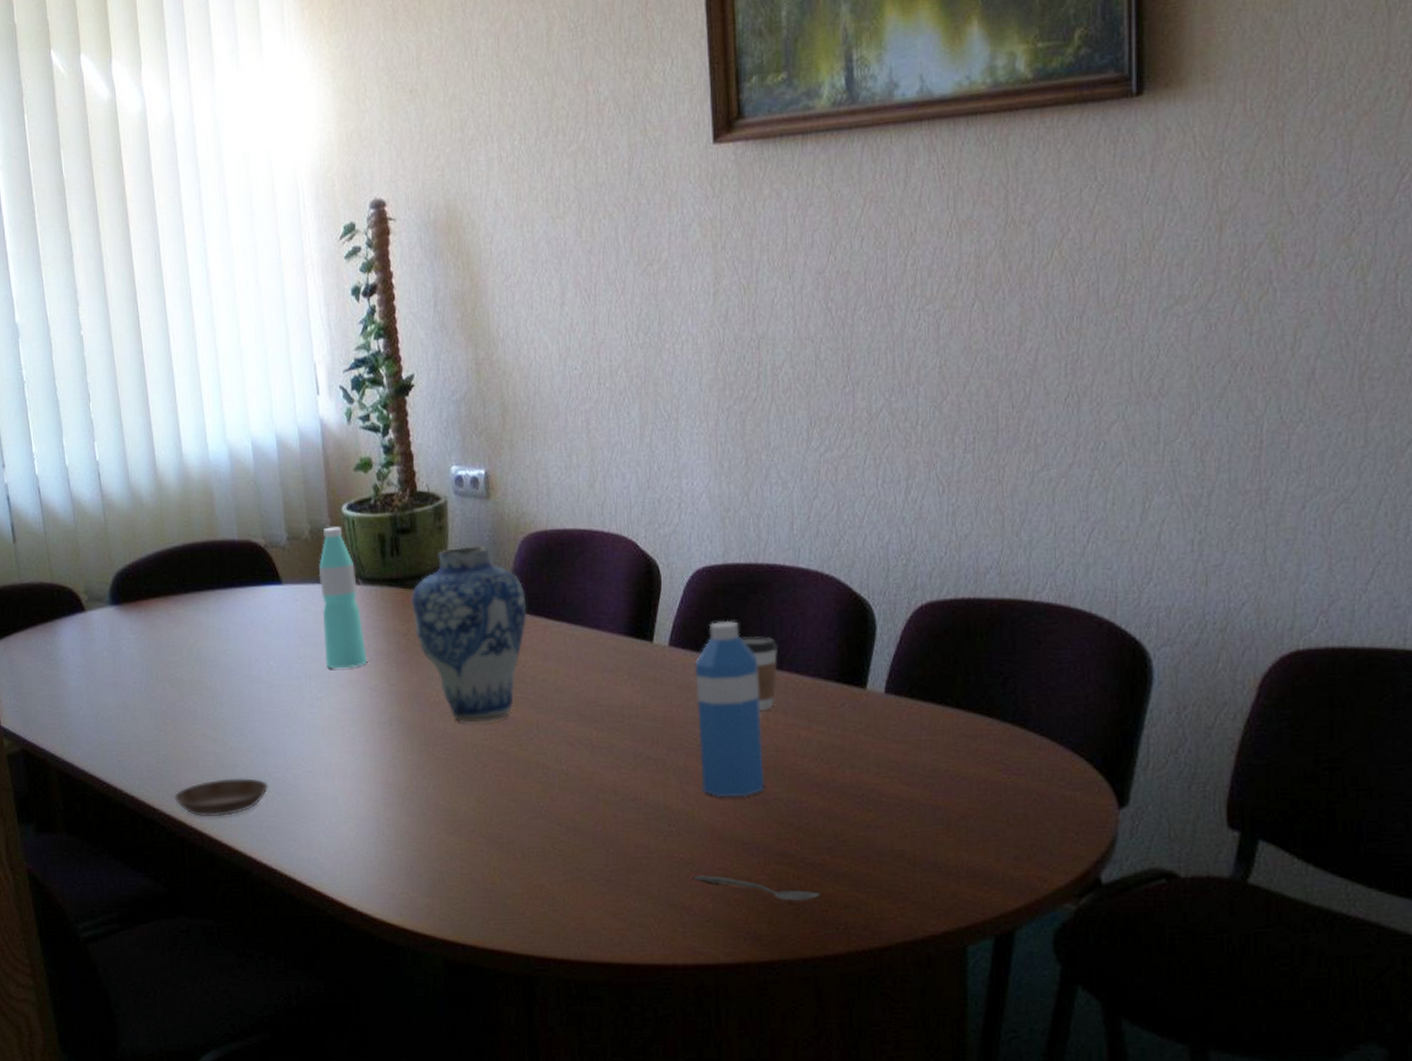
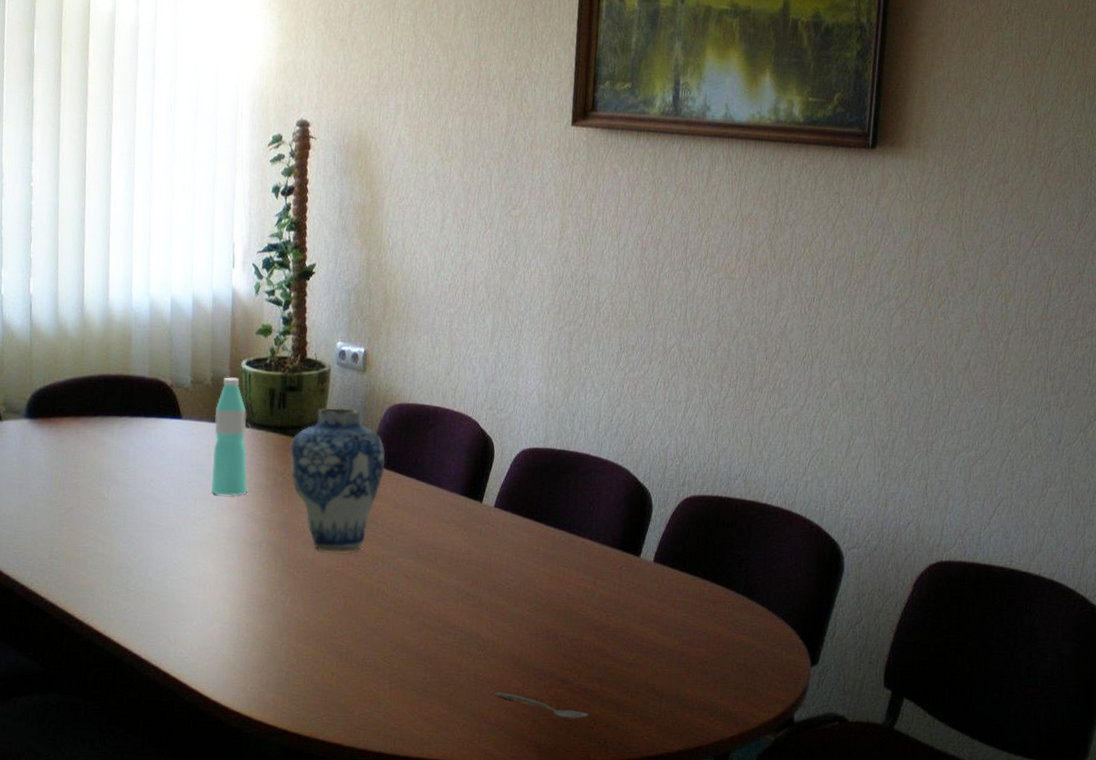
saucer: present [174,778,269,818] -> none [60,577,148,610]
water bottle: present [694,621,765,798] -> none [507,492,561,633]
coffee cup: present [741,635,778,710] -> none [550,506,578,566]

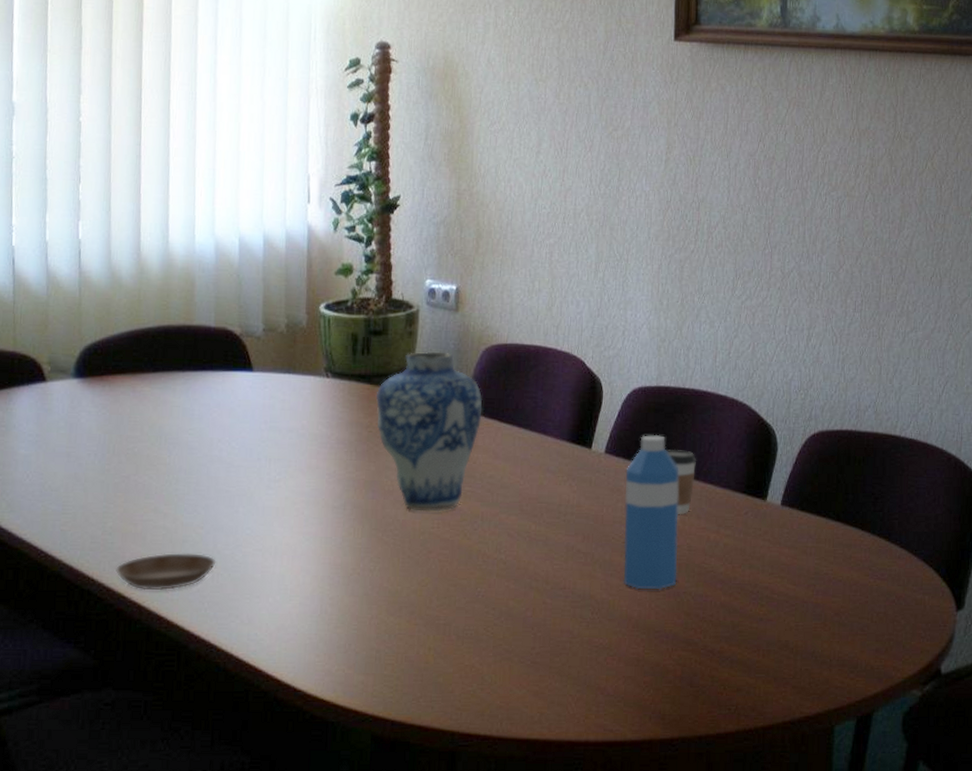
saucer: none [60,577,148,610] -> present [115,553,216,591]
water bottle: present [211,377,248,496] -> none [287,323,329,455]
spoon: present [492,692,589,719] -> none [609,659,717,684]
water bottle: none [507,492,561,633] -> present [623,435,679,590]
coffee cup: none [550,506,578,566] -> present [666,449,697,514]

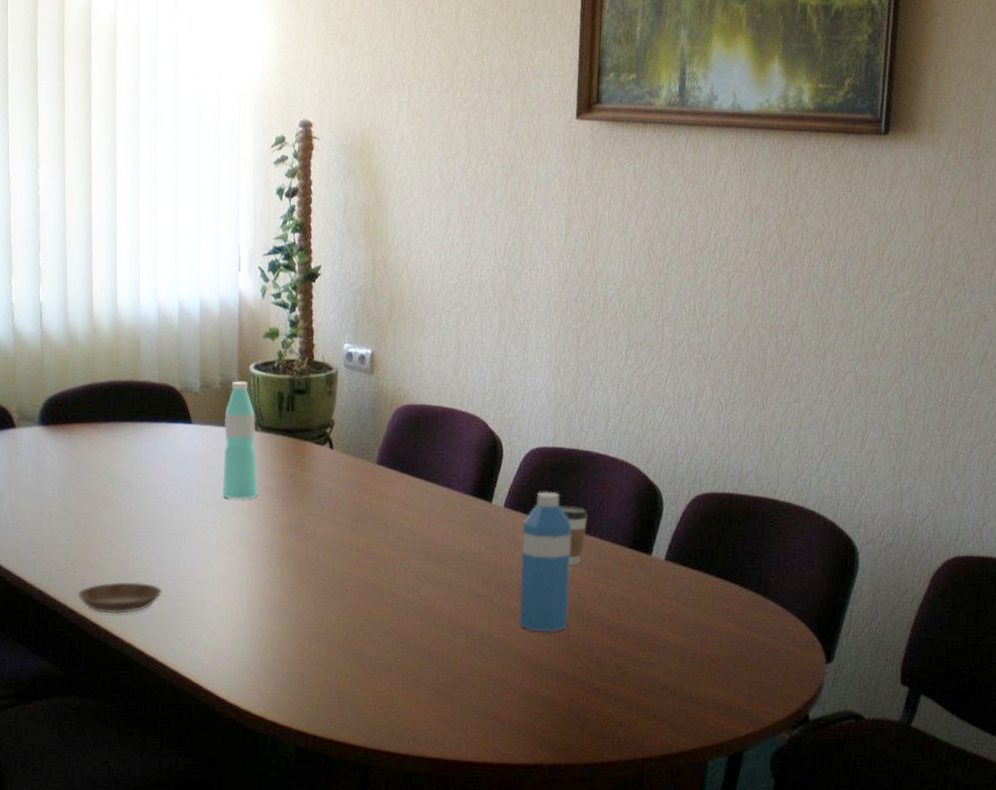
water bottle: none [287,323,329,455] -> present [222,381,258,500]
vase: present [375,352,482,512] -> none [299,410,394,555]

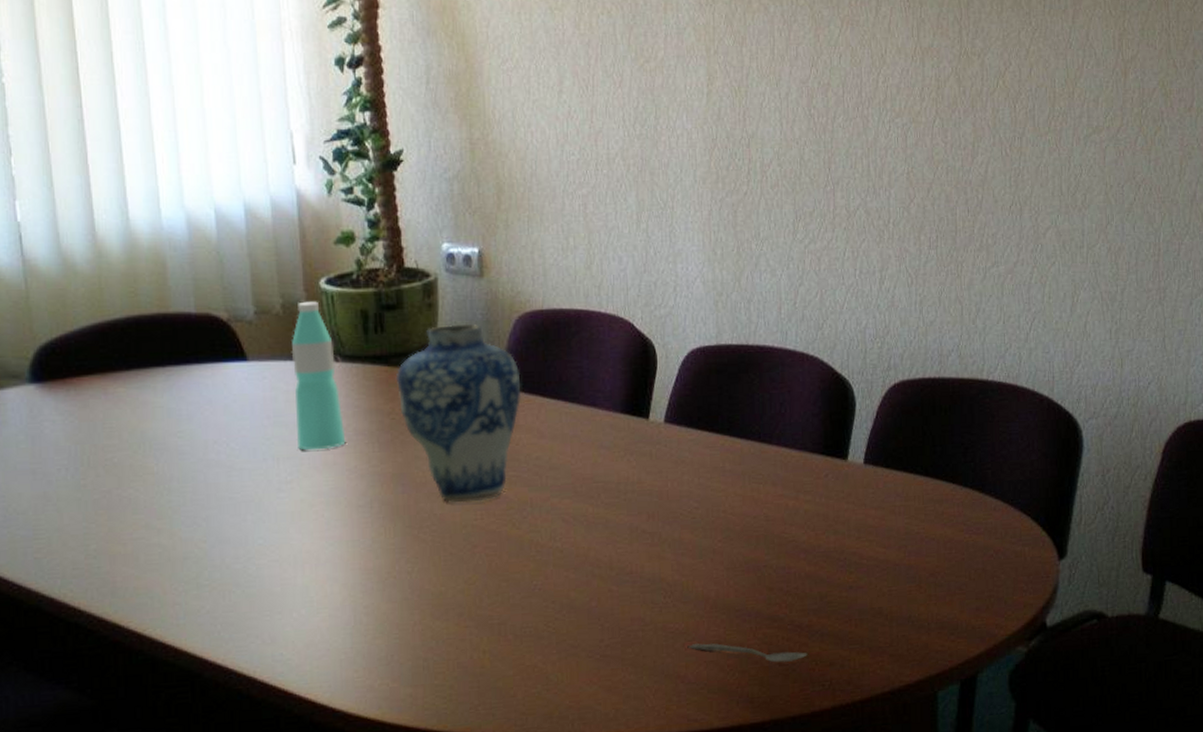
saucer: present [77,582,162,614] -> none [106,570,226,618]
vase: none [299,410,394,555] -> present [395,323,522,503]
spoon: none [504,692,602,718] -> present [687,643,808,663]
water bottle: present [518,492,572,633] -> none [689,398,756,568]
coffee cup: present [560,505,588,565] -> none [733,412,768,483]

